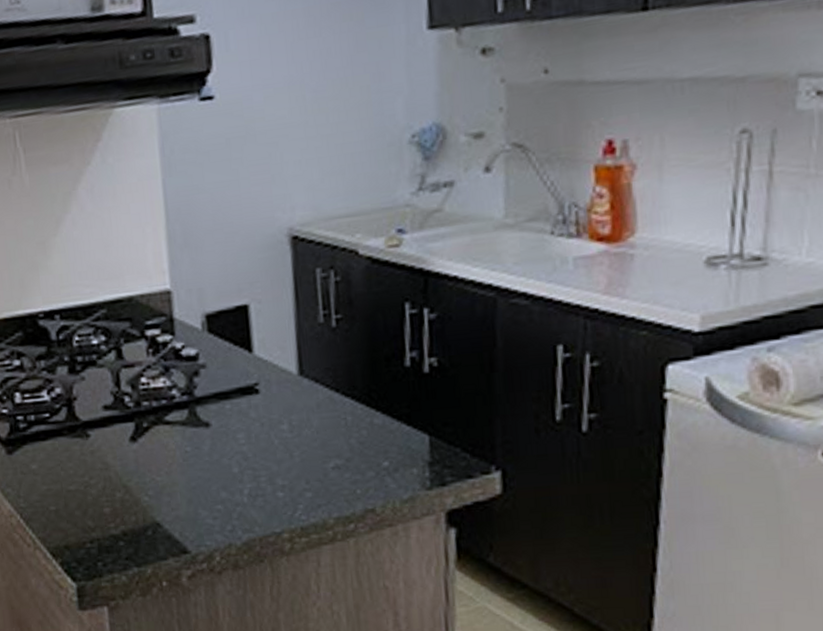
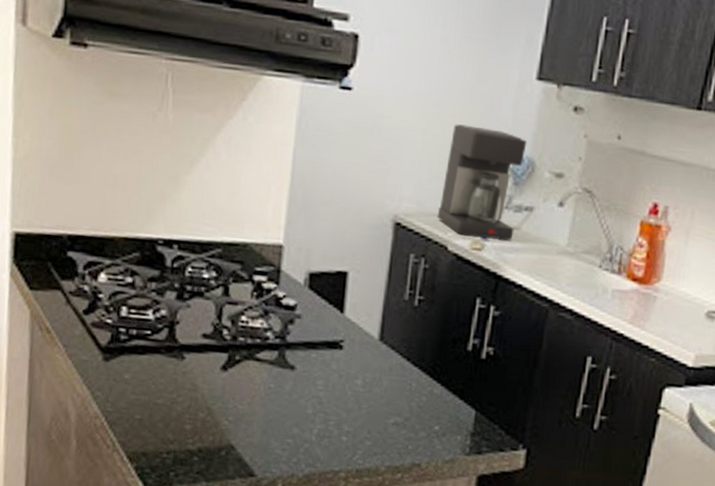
coffee maker: none [338,100,435,232] -> present [437,124,527,240]

